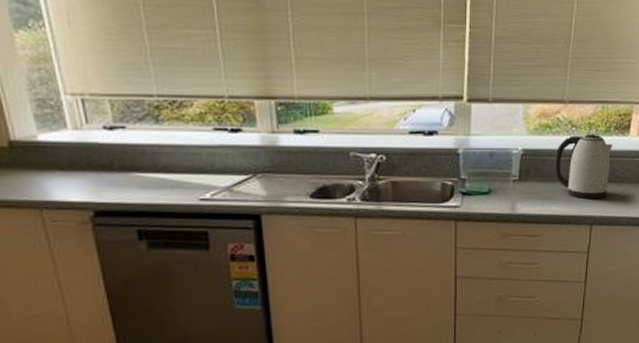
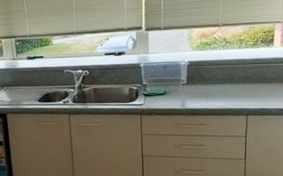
kettle: present [555,133,612,198] -> none [214,47,260,96]

